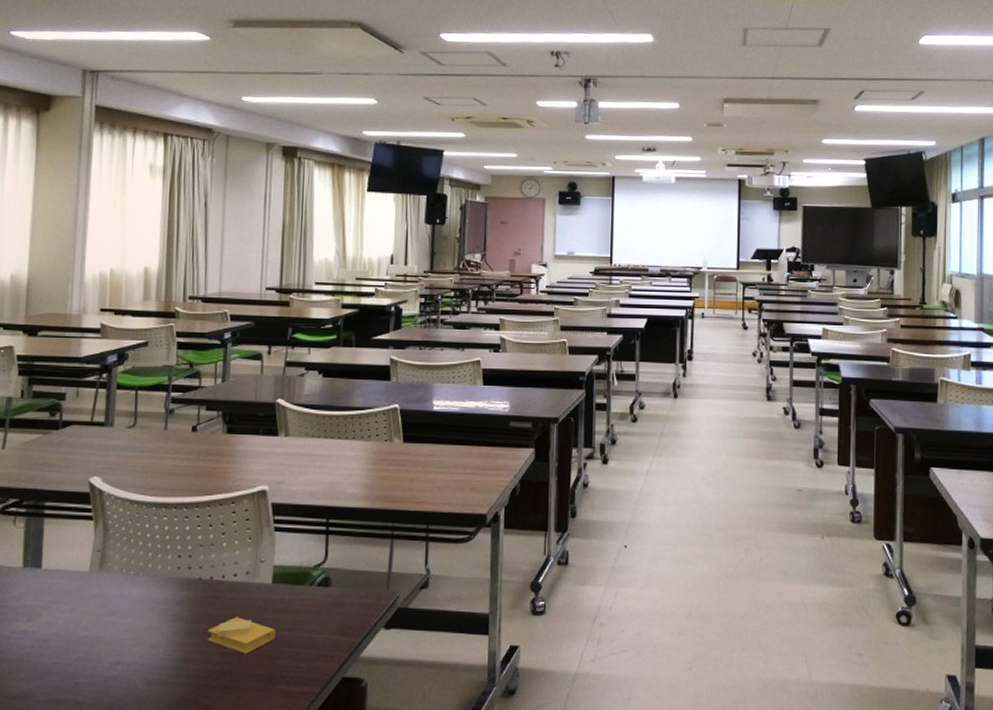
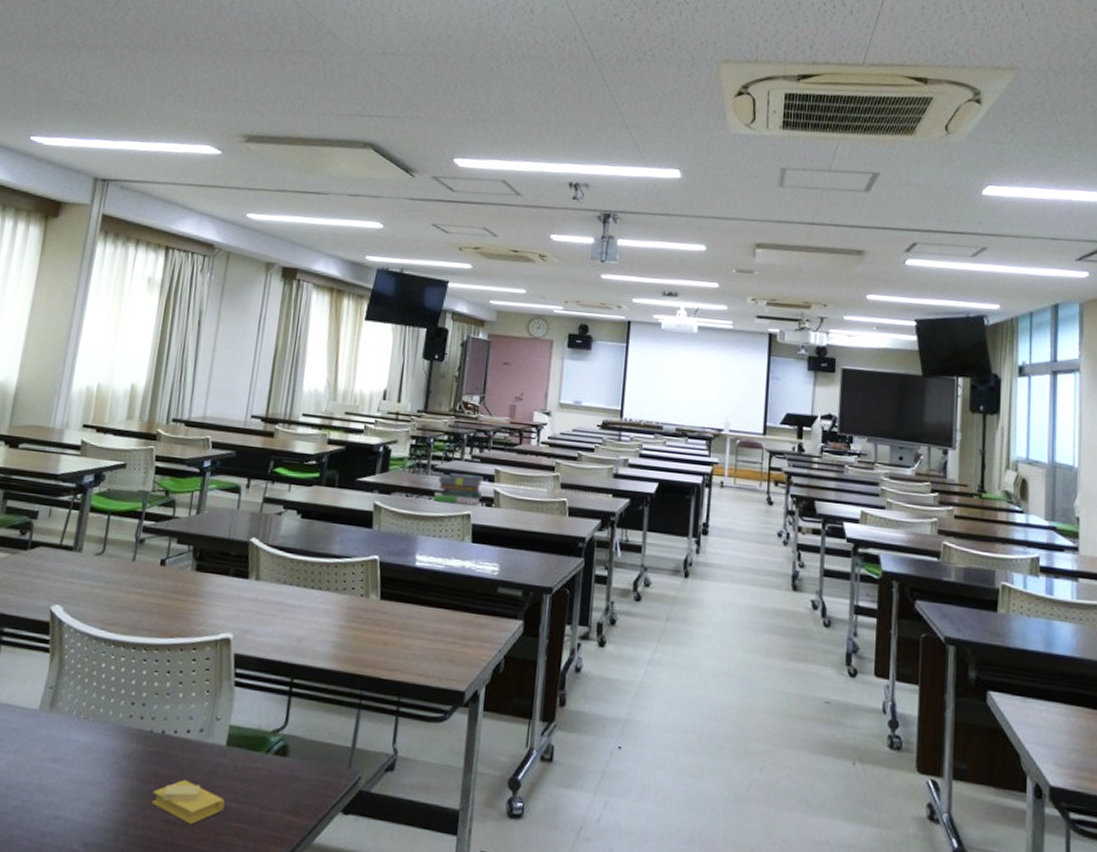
books: none [445,325,490,352] -> present [433,473,483,505]

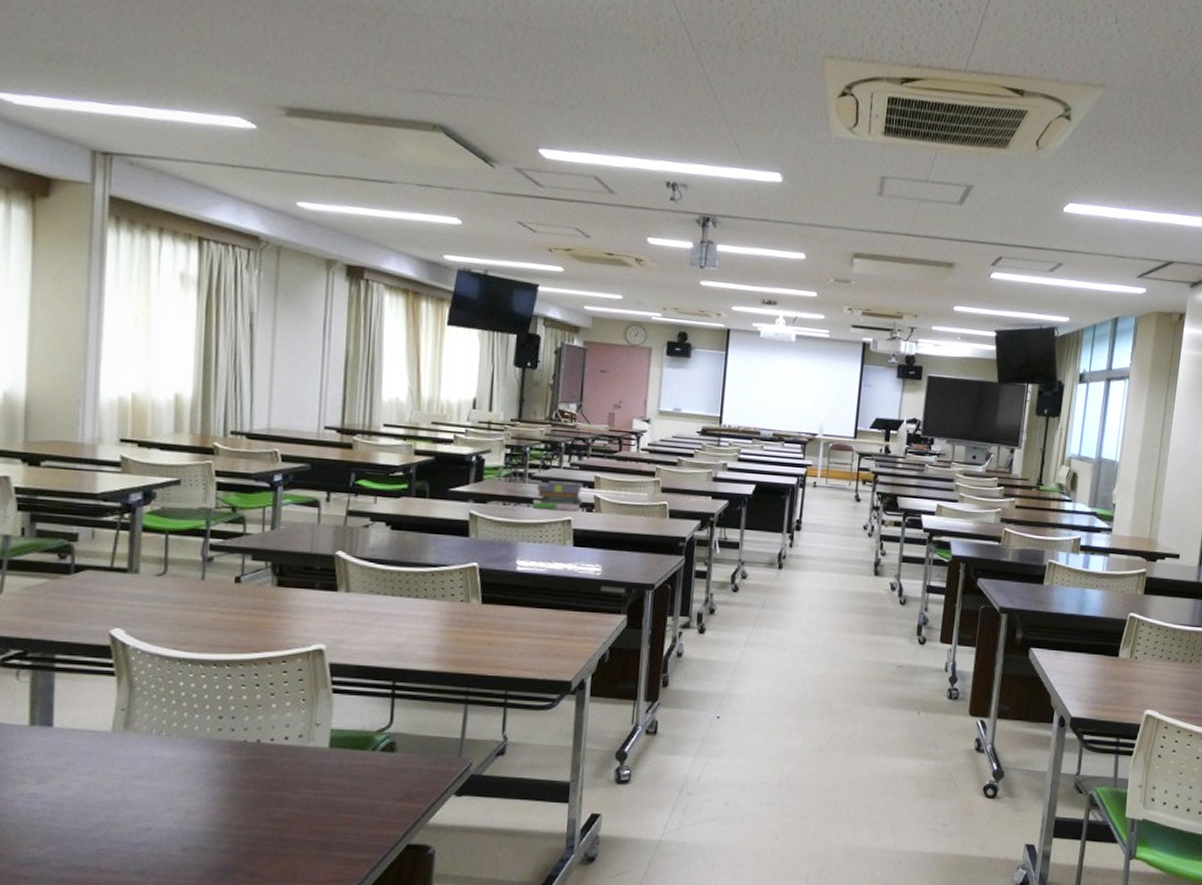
sticky notes: present [151,779,226,825] -> none [253,782,334,820]

